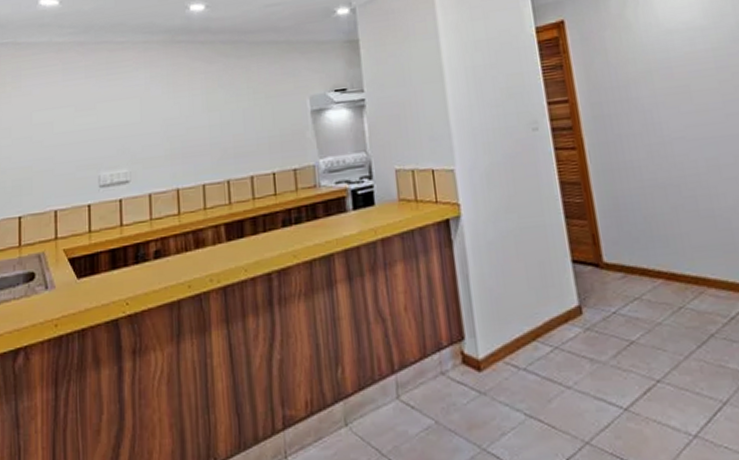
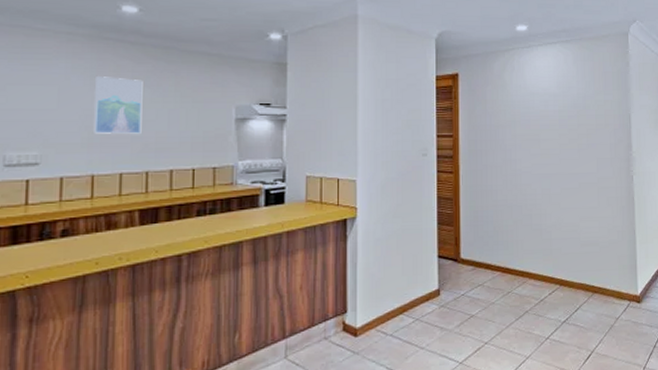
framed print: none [172,80,219,144] -> present [94,76,143,134]

